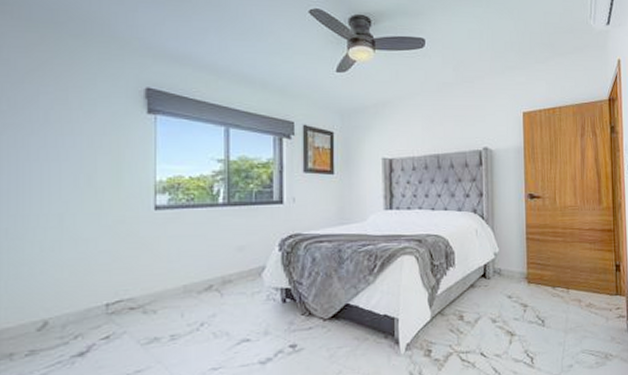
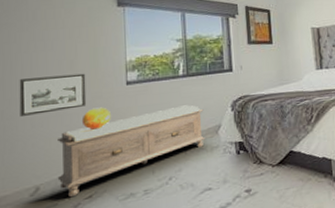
picture frame: none [27,191,106,237] -> present [19,73,87,116]
bench: none [69,239,246,337] -> present [57,105,206,198]
decorative sphere: none [99,234,135,260] -> present [81,107,111,130]

